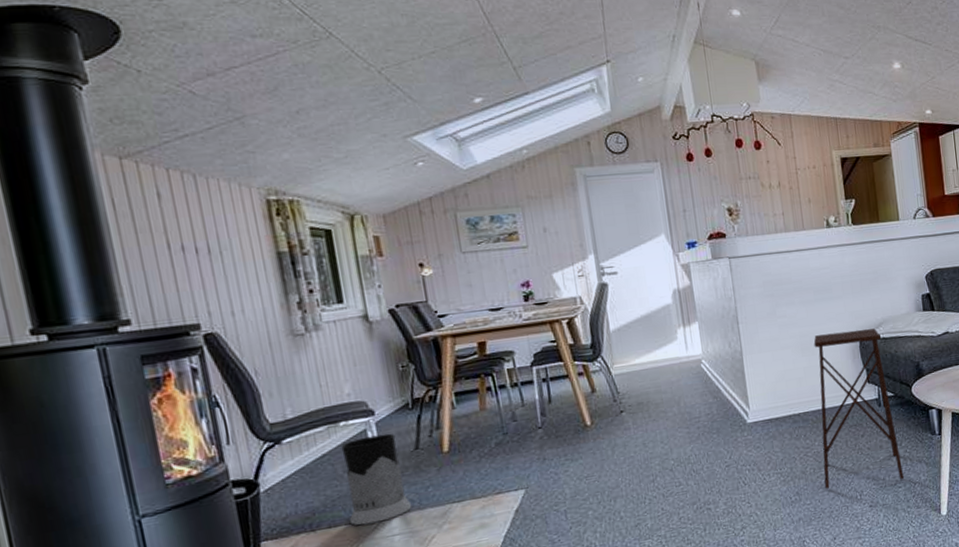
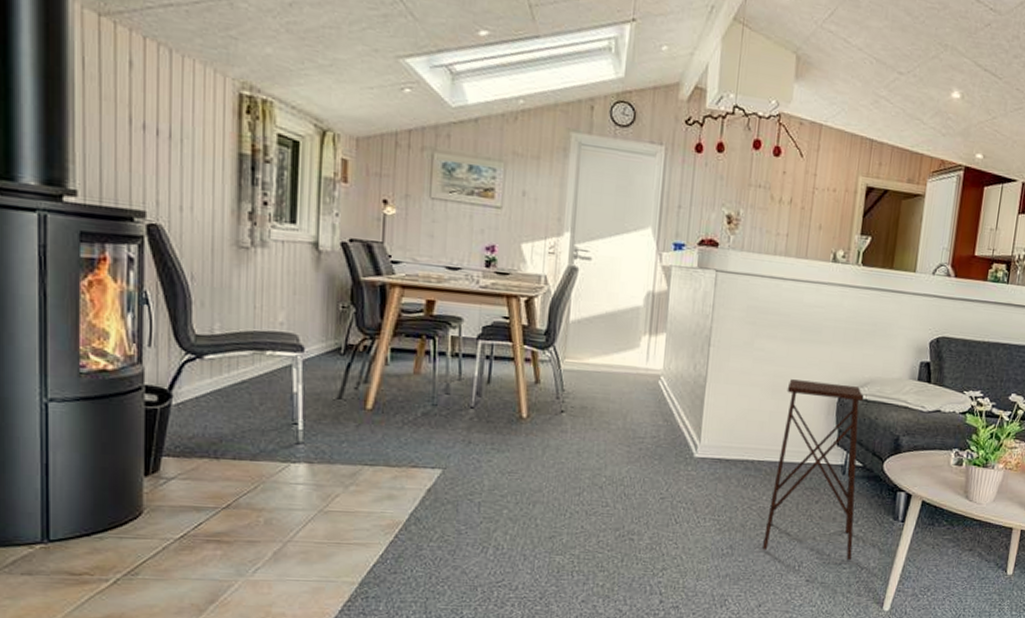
air purifier: present [341,433,412,526] -> none [256,372,322,467]

